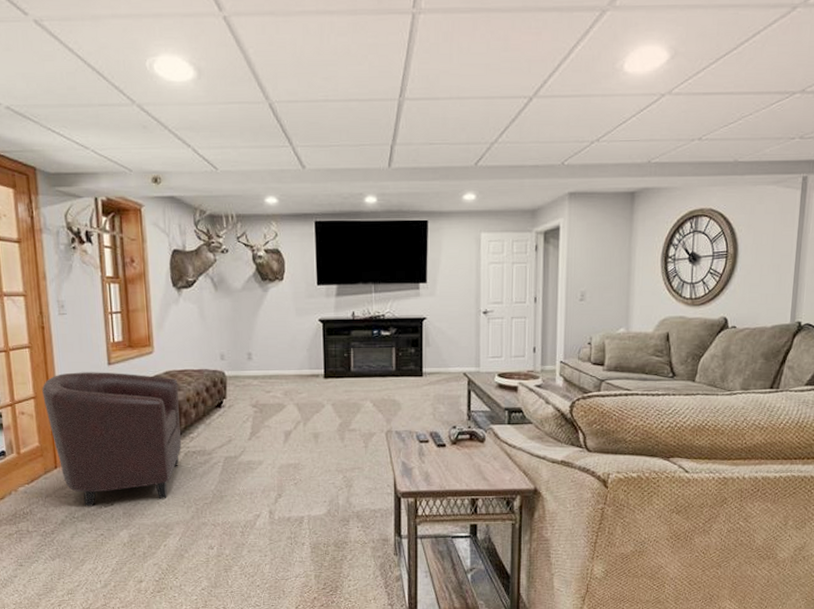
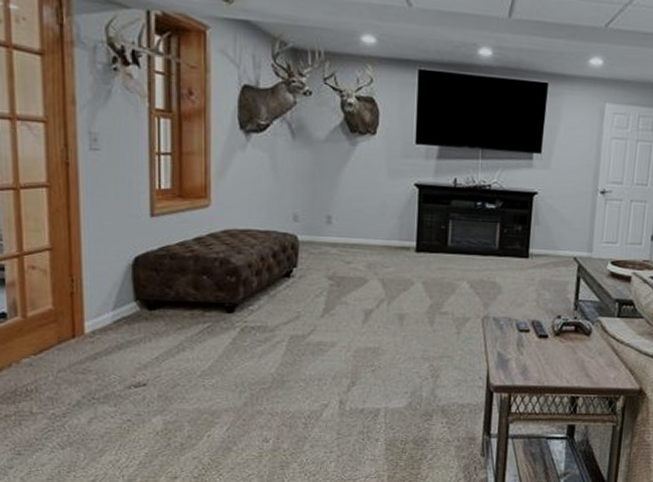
chair: present [42,372,181,508] -> none [61,222,239,387]

